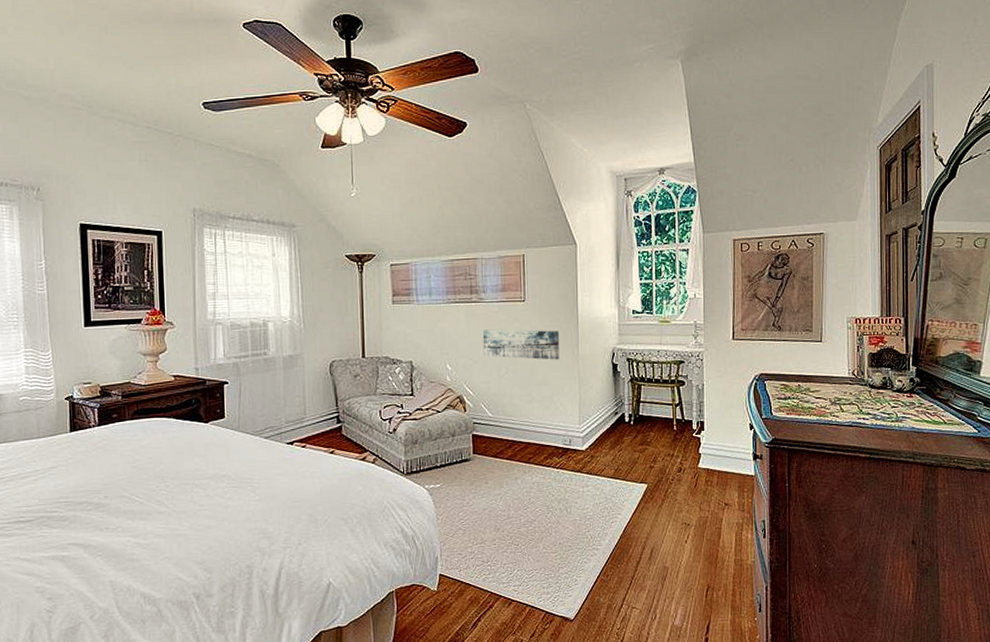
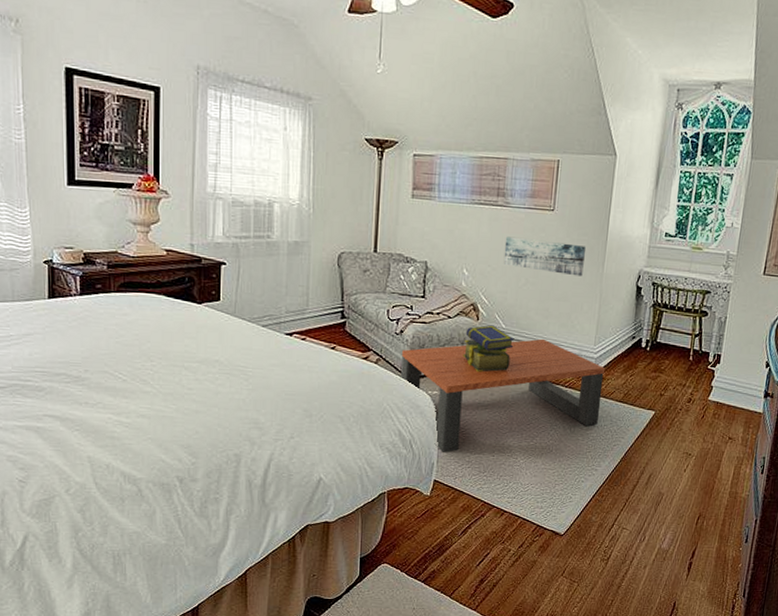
coffee table: none [397,423,593,545] -> present [401,338,605,452]
stack of books: none [454,415,502,462] -> present [463,325,515,372]

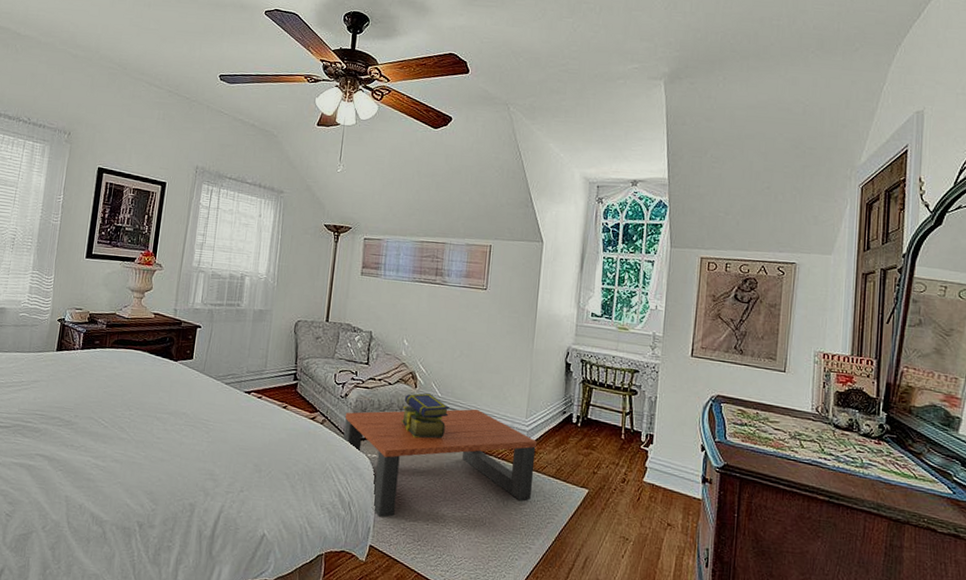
wall art: present [503,236,585,277] -> none [440,311,516,351]

